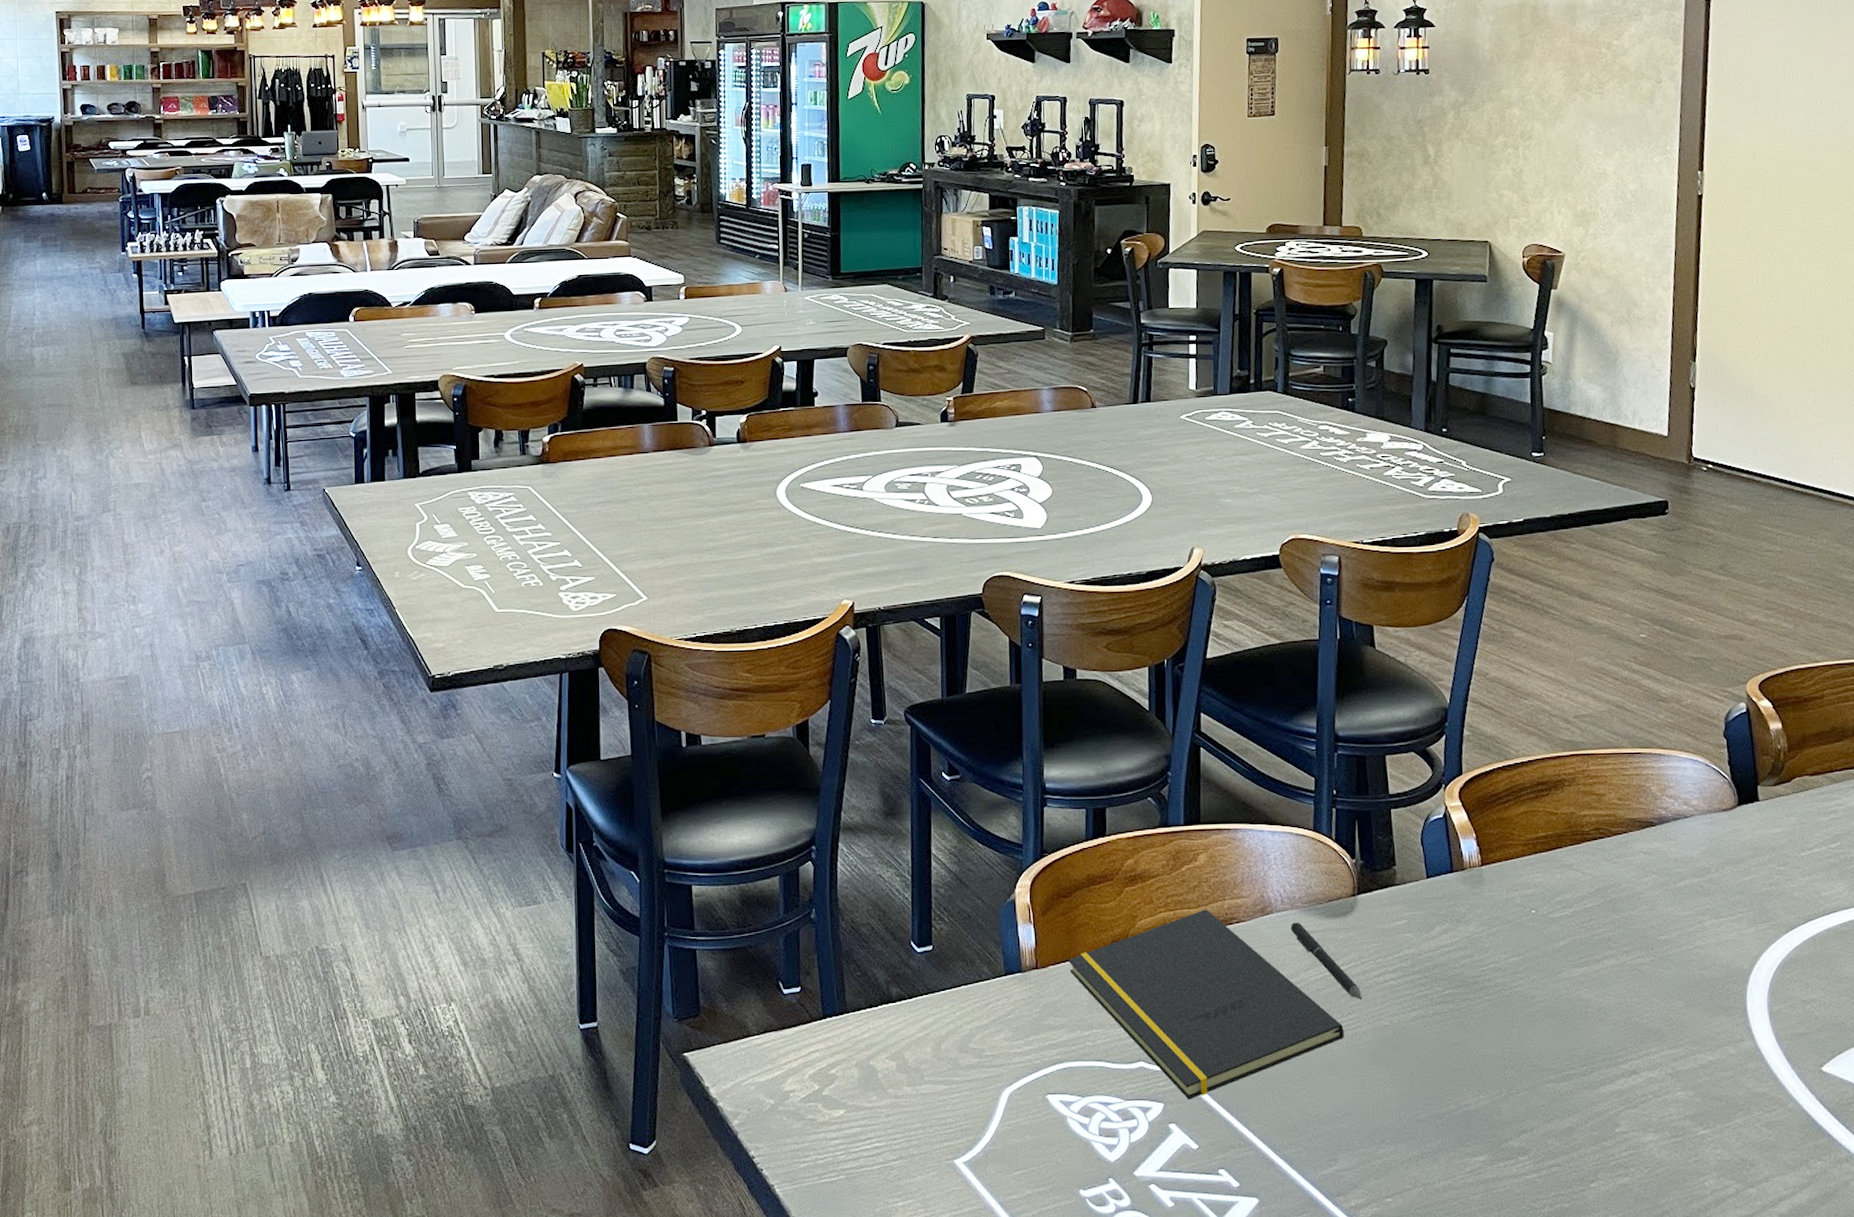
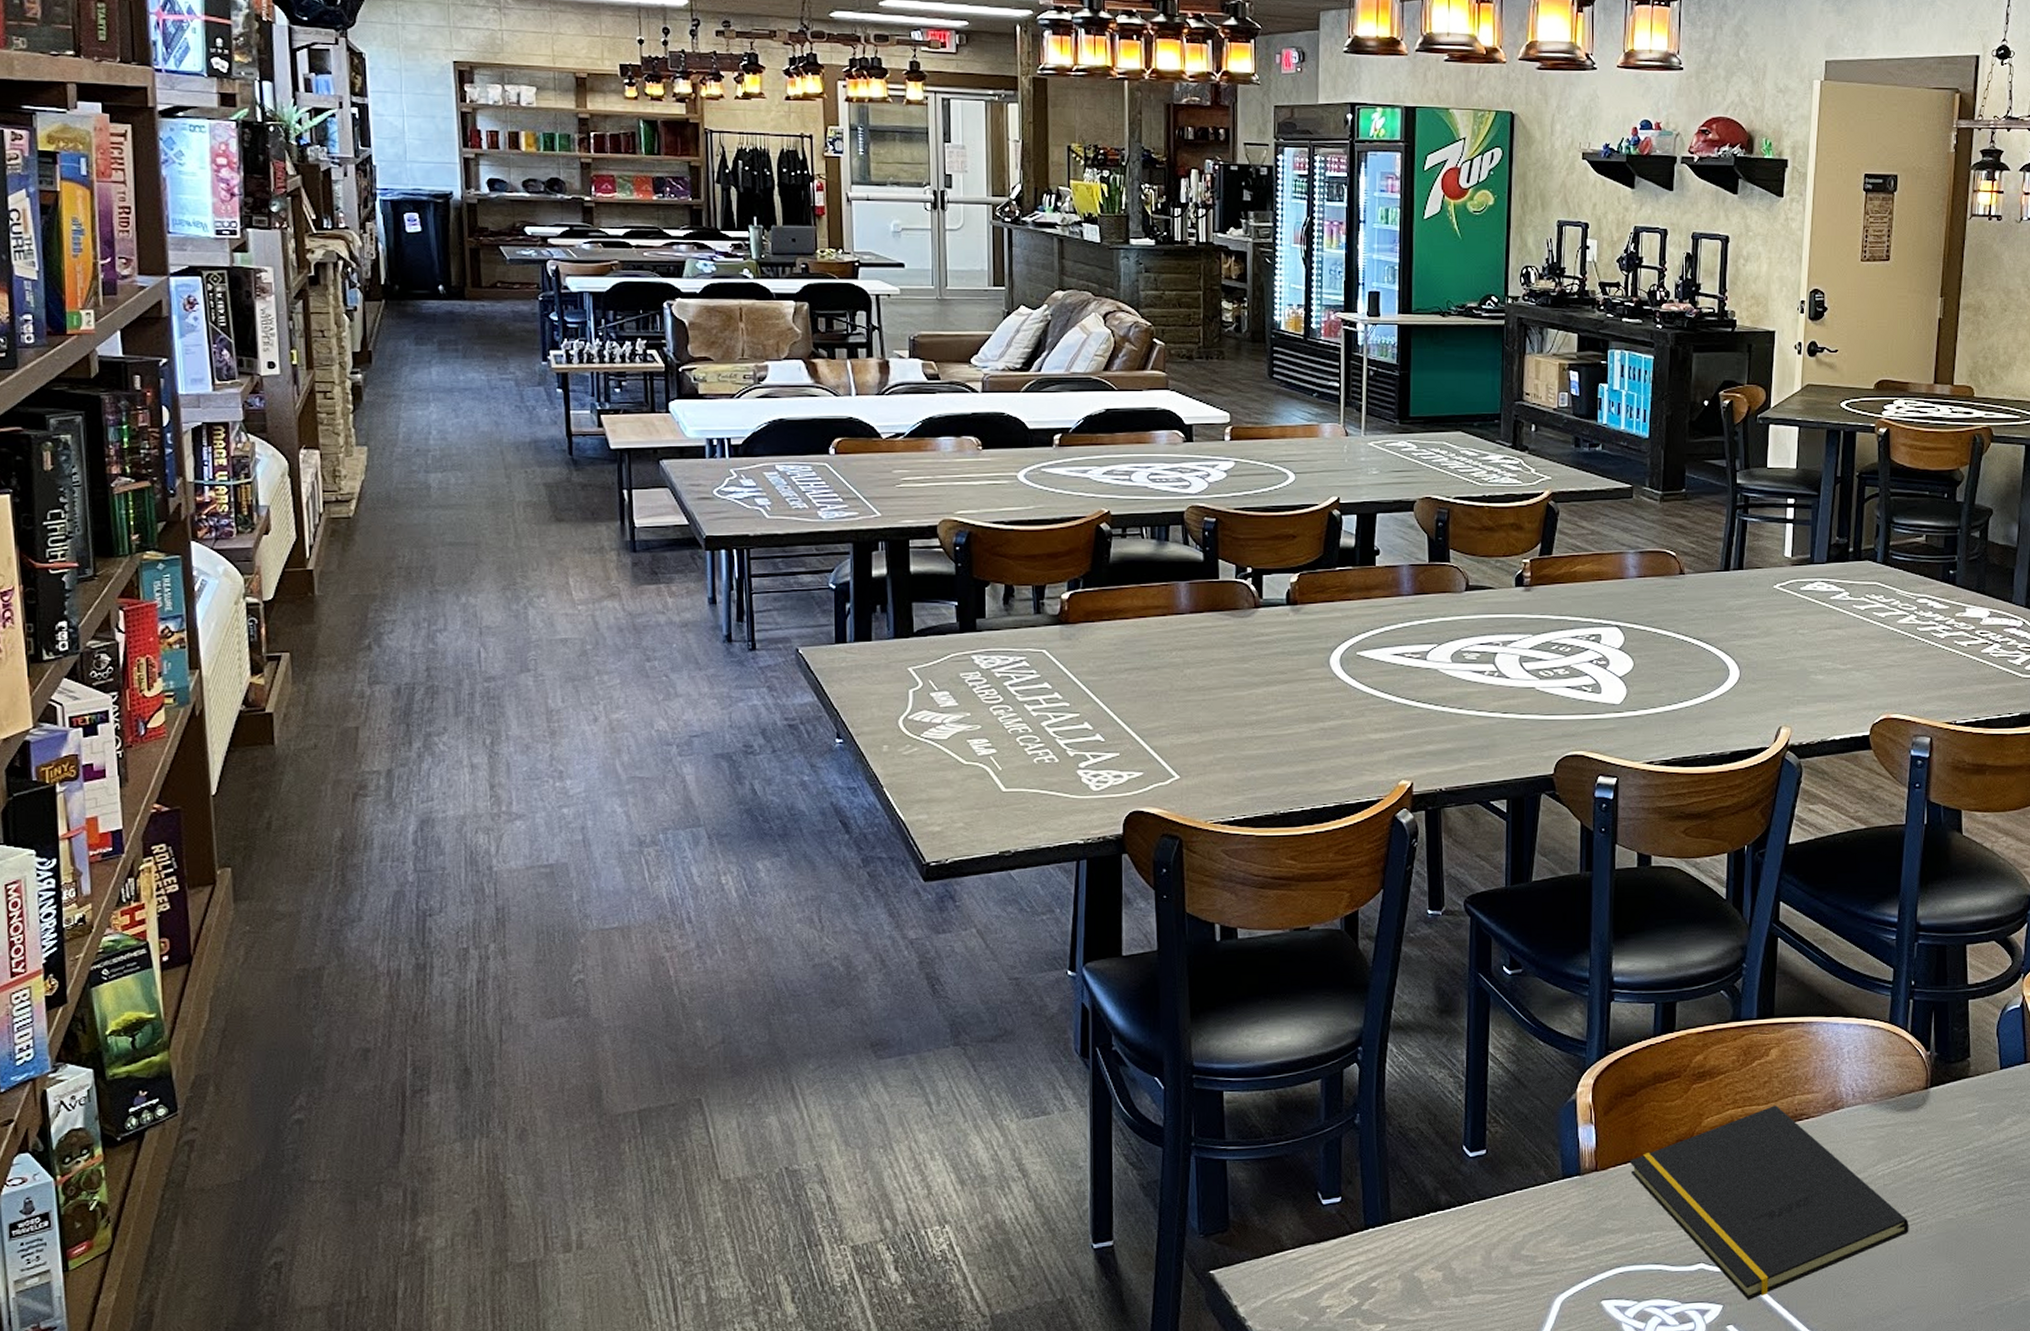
pen: present [1290,922,1362,1000] -> none [1861,1117,1929,1194]

